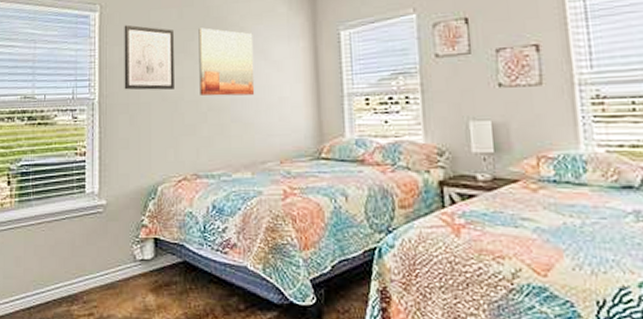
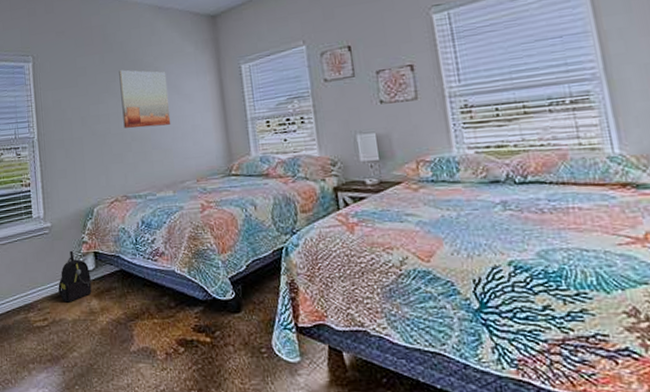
backpack: none [109,234,150,296] -> present [58,250,92,303]
wall art: present [124,25,174,90] -> none [54,72,102,128]

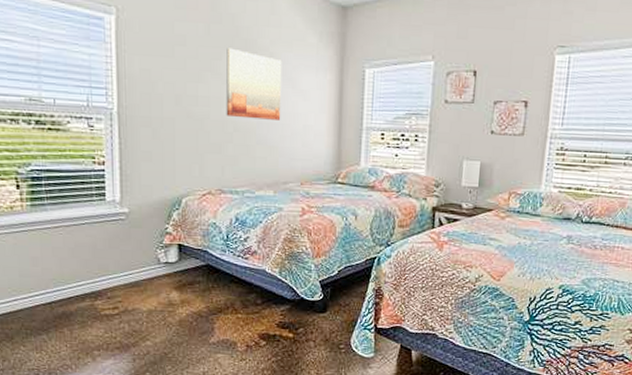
backpack: present [58,250,92,303] -> none [133,240,174,293]

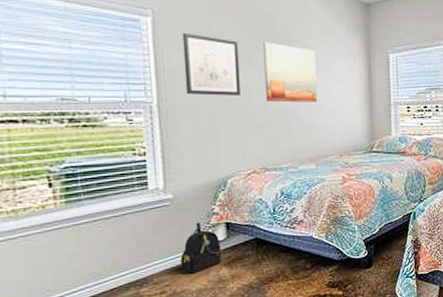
backpack: none [133,240,174,293] -> present [180,222,222,274]
wall art: none [144,34,200,107] -> present [182,32,240,96]

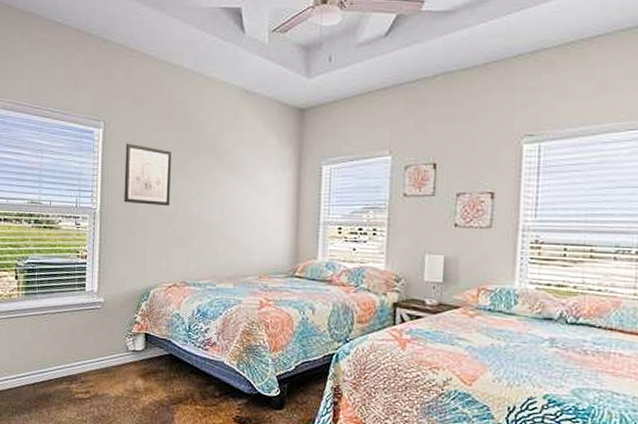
backpack: present [180,222,222,274] -> none [104,328,140,379]
wall art: present [263,42,318,103] -> none [192,152,244,216]

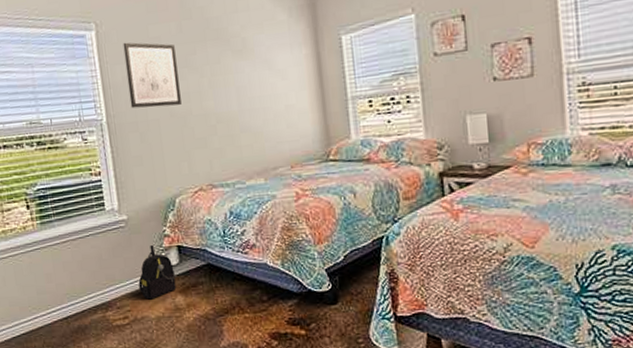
backpack: none [104,328,140,379] -> present [138,244,177,300]

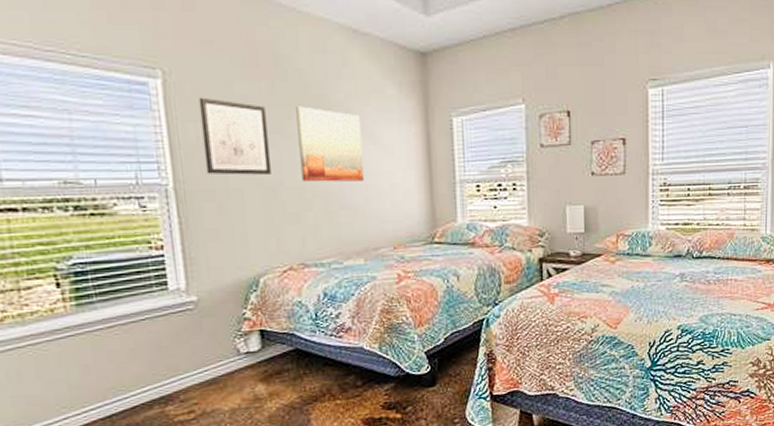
backpack: present [138,244,177,300] -> none [209,329,257,391]
wall art: none [199,40,262,109] -> present [296,106,365,182]

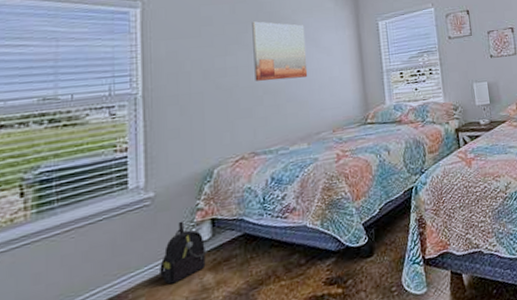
wall art: present [198,97,271,175] -> none [171,20,229,82]
backpack: none [209,329,257,391] -> present [160,220,207,285]

